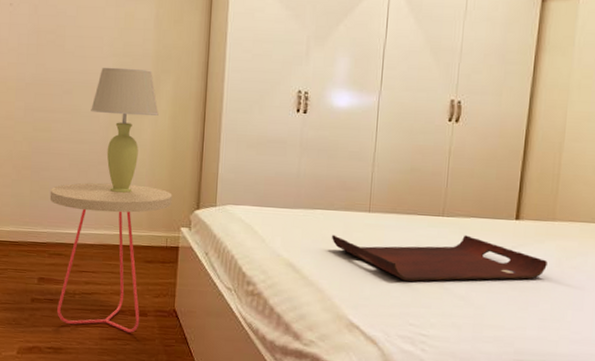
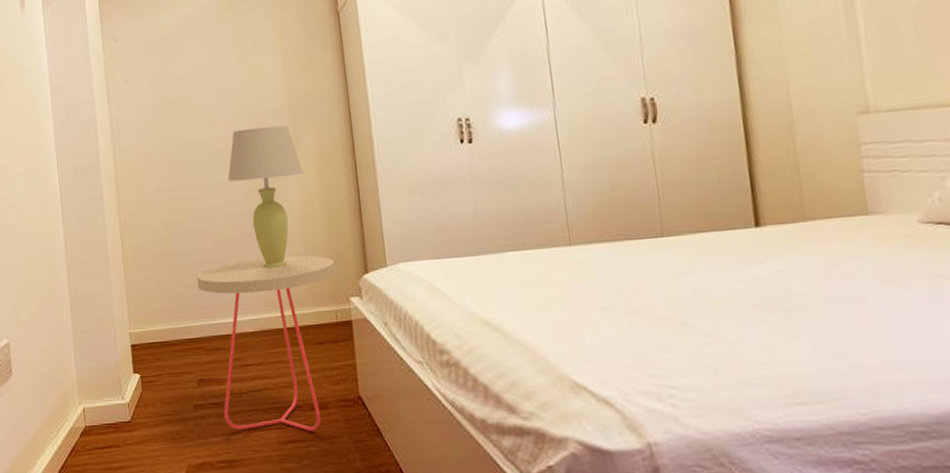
serving tray: present [331,235,547,282] -> none [529,255,811,324]

